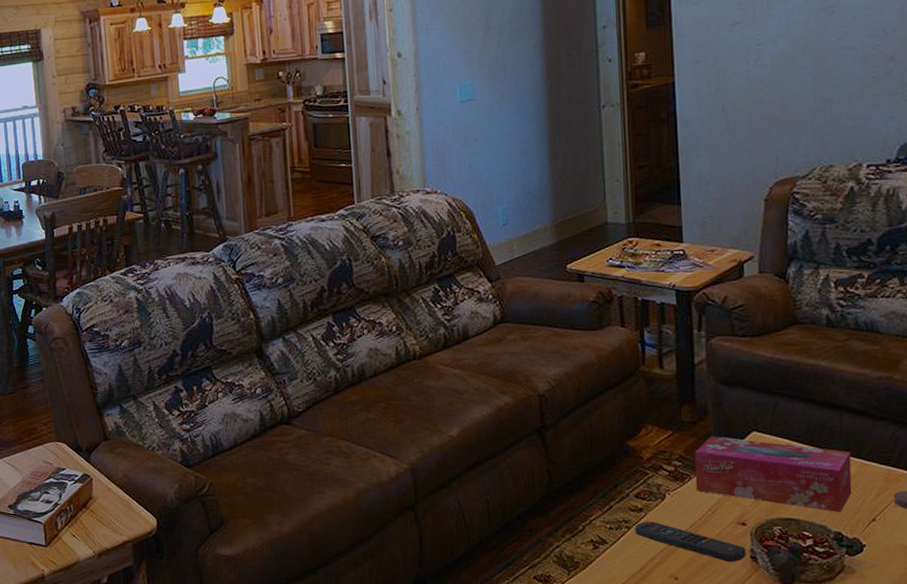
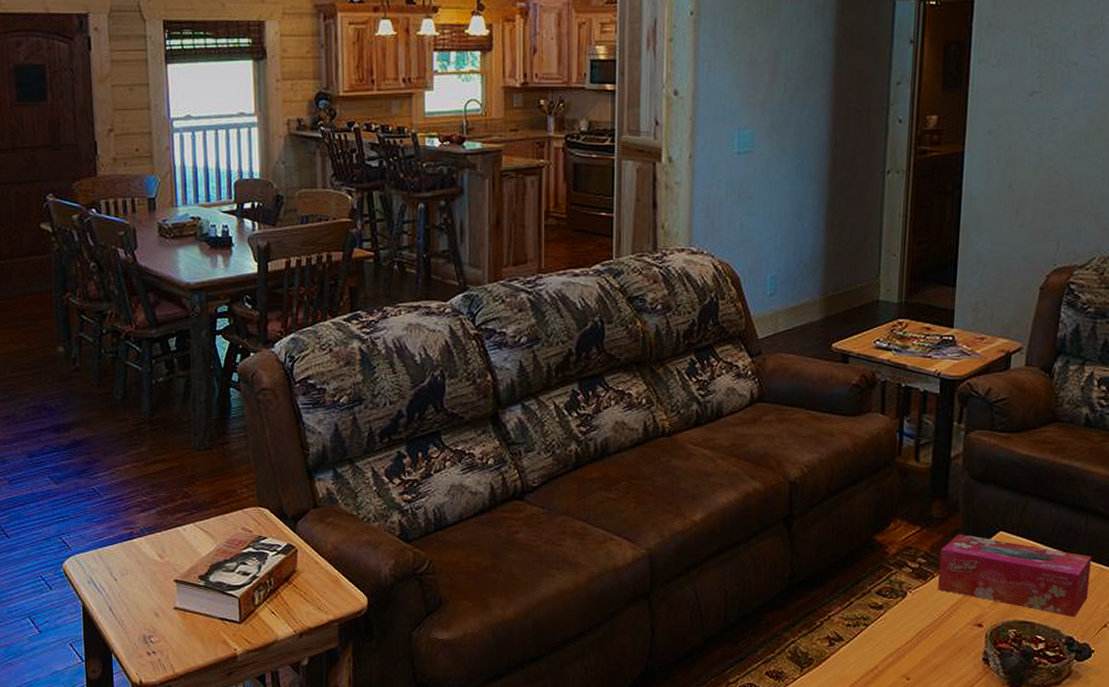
remote control: present [635,522,746,563] -> none [872,620,980,664]

